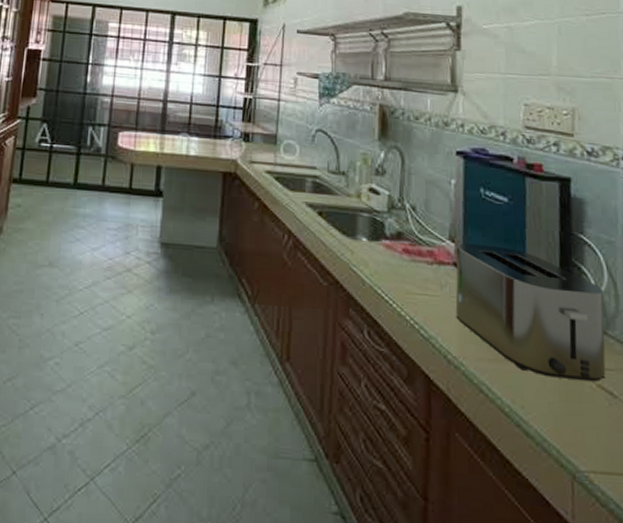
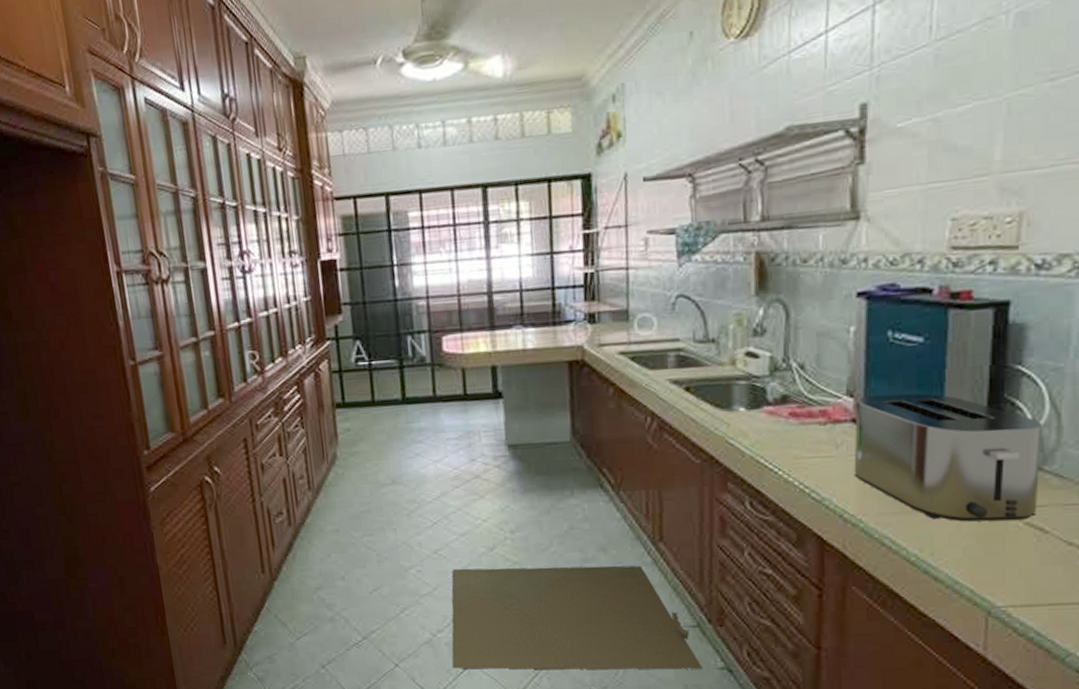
door mat: none [70,365,317,512] -> present [451,565,702,670]

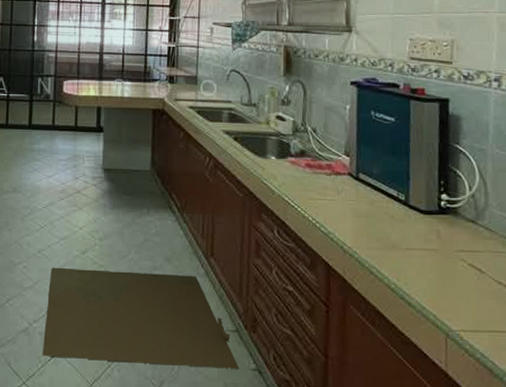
toaster: present [854,393,1043,522] -> none [350,157,476,262]

